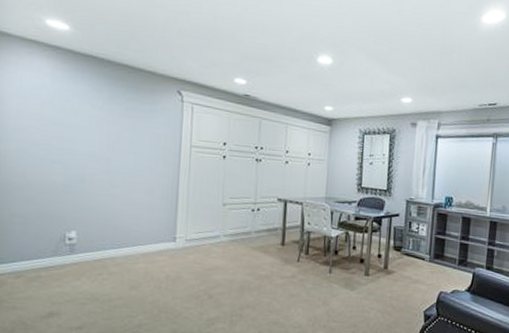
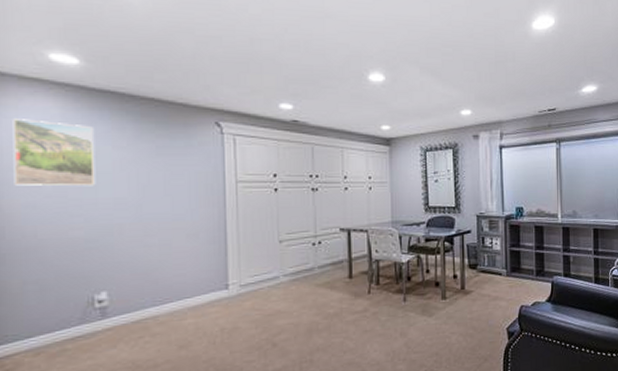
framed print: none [11,74,76,139] -> present [12,119,96,187]

